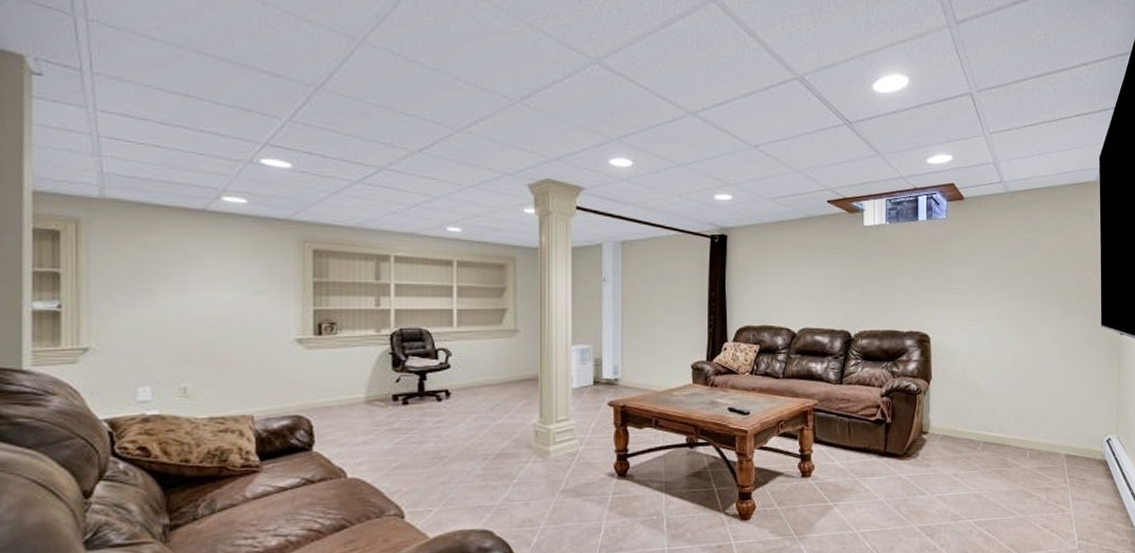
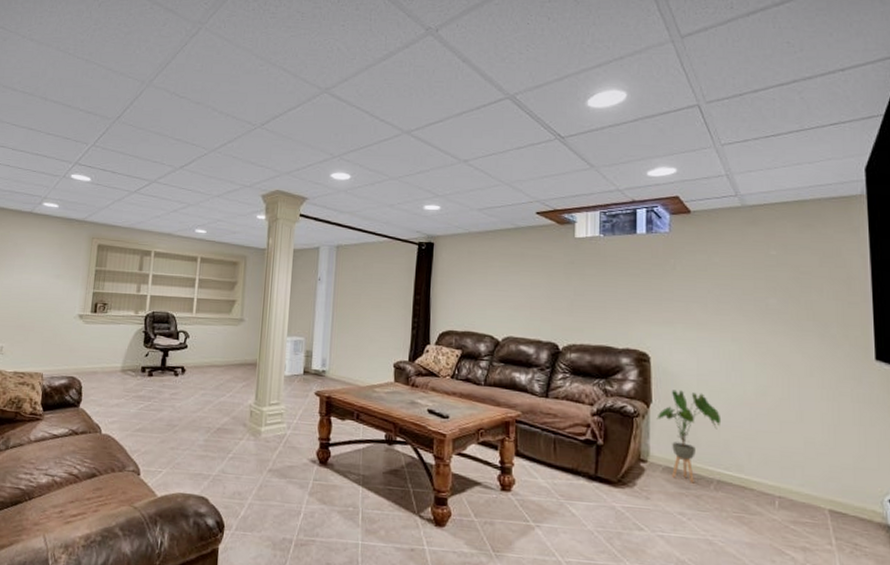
house plant: none [935,366,987,447] -> present [656,390,722,484]

